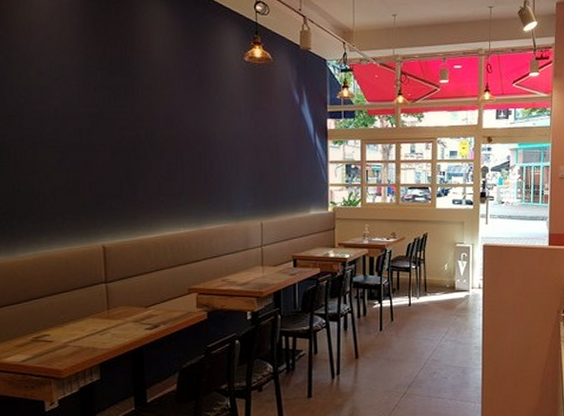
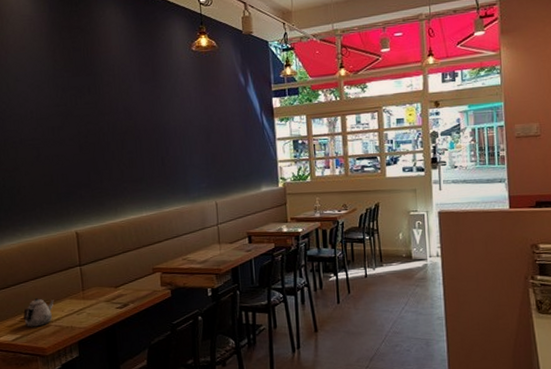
teapot: none [36,316,74,347] -> present [23,298,54,327]

